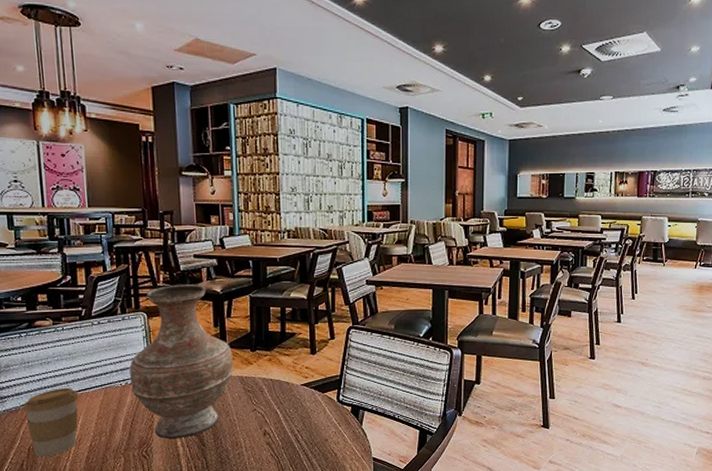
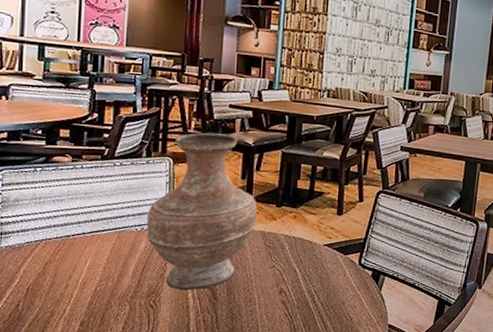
coffee cup: present [22,387,80,457] -> none [26,227,90,299]

